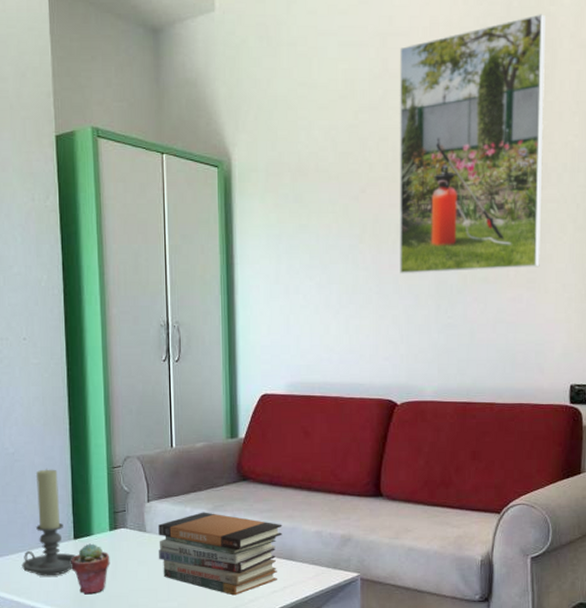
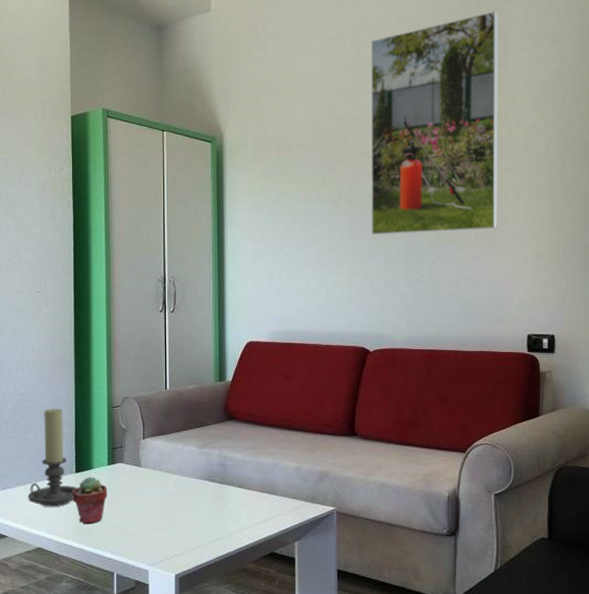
book stack: present [158,512,283,596] -> none [152,448,265,527]

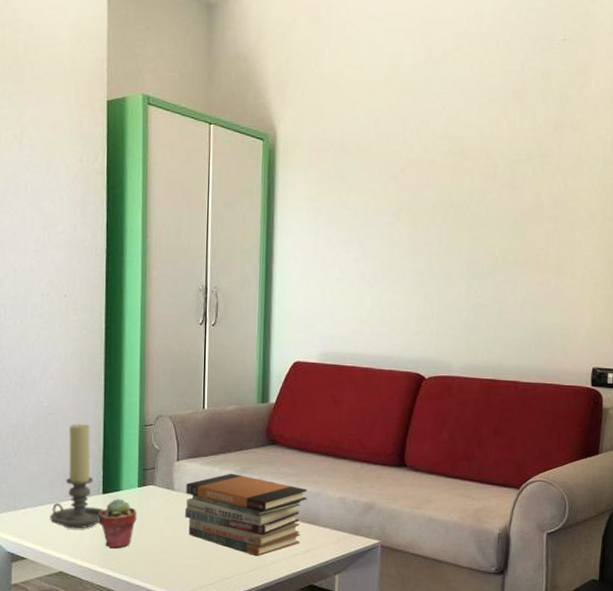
book stack: none [152,448,265,527] -> present [185,473,308,557]
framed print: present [371,11,499,235] -> none [434,12,585,254]

